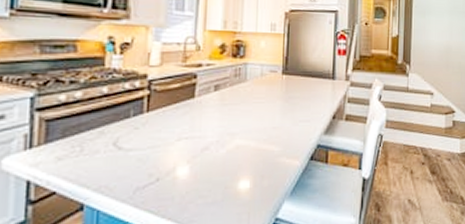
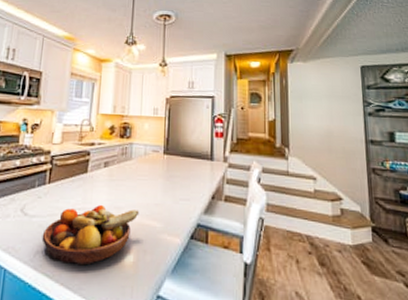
fruit bowl: none [142,133,256,198] -> present [41,205,140,266]

